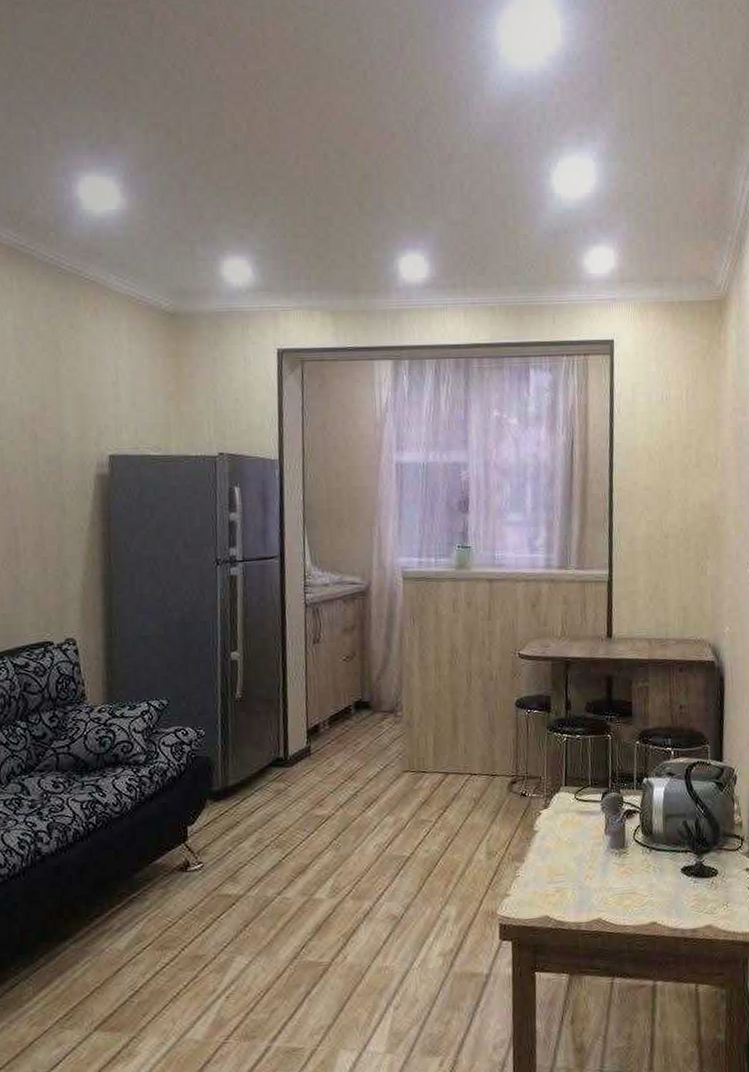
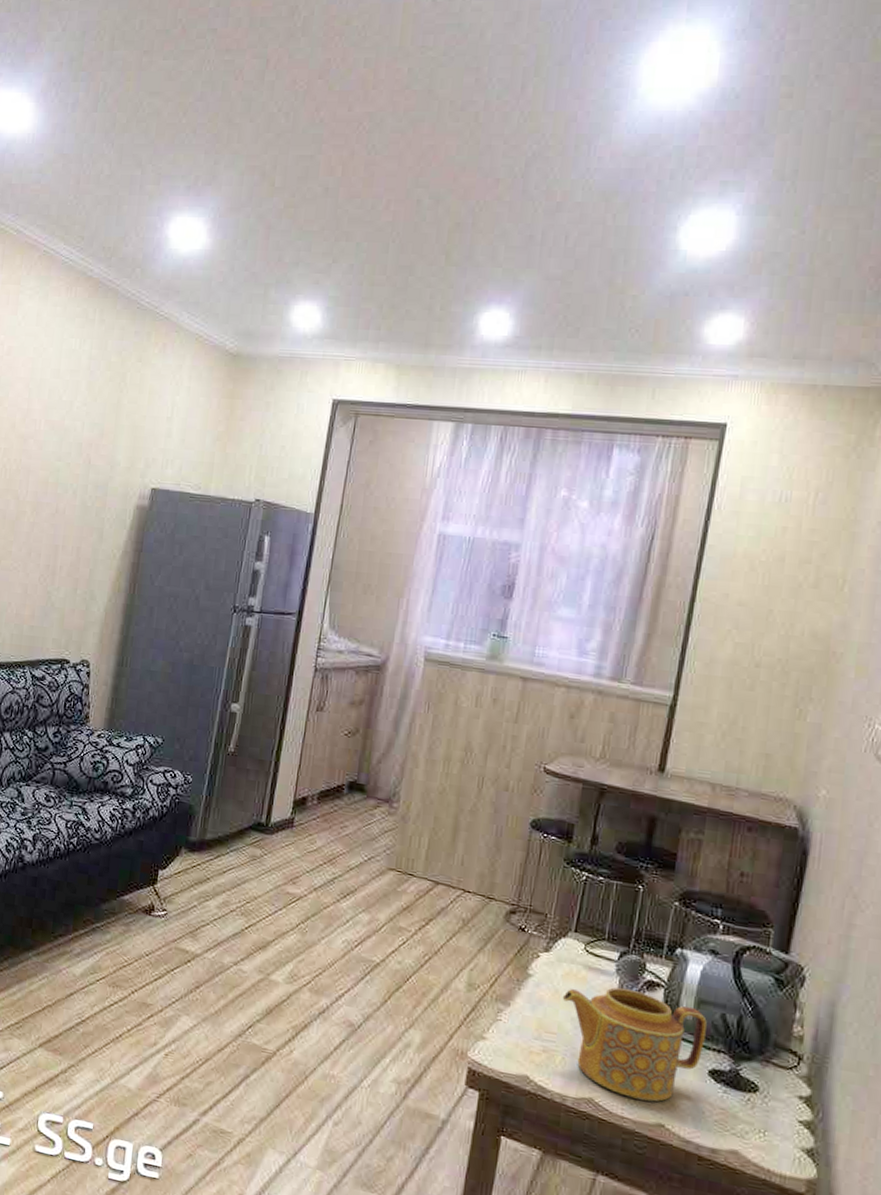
teapot: none [564,821,675,909] -> present [562,987,707,1102]

